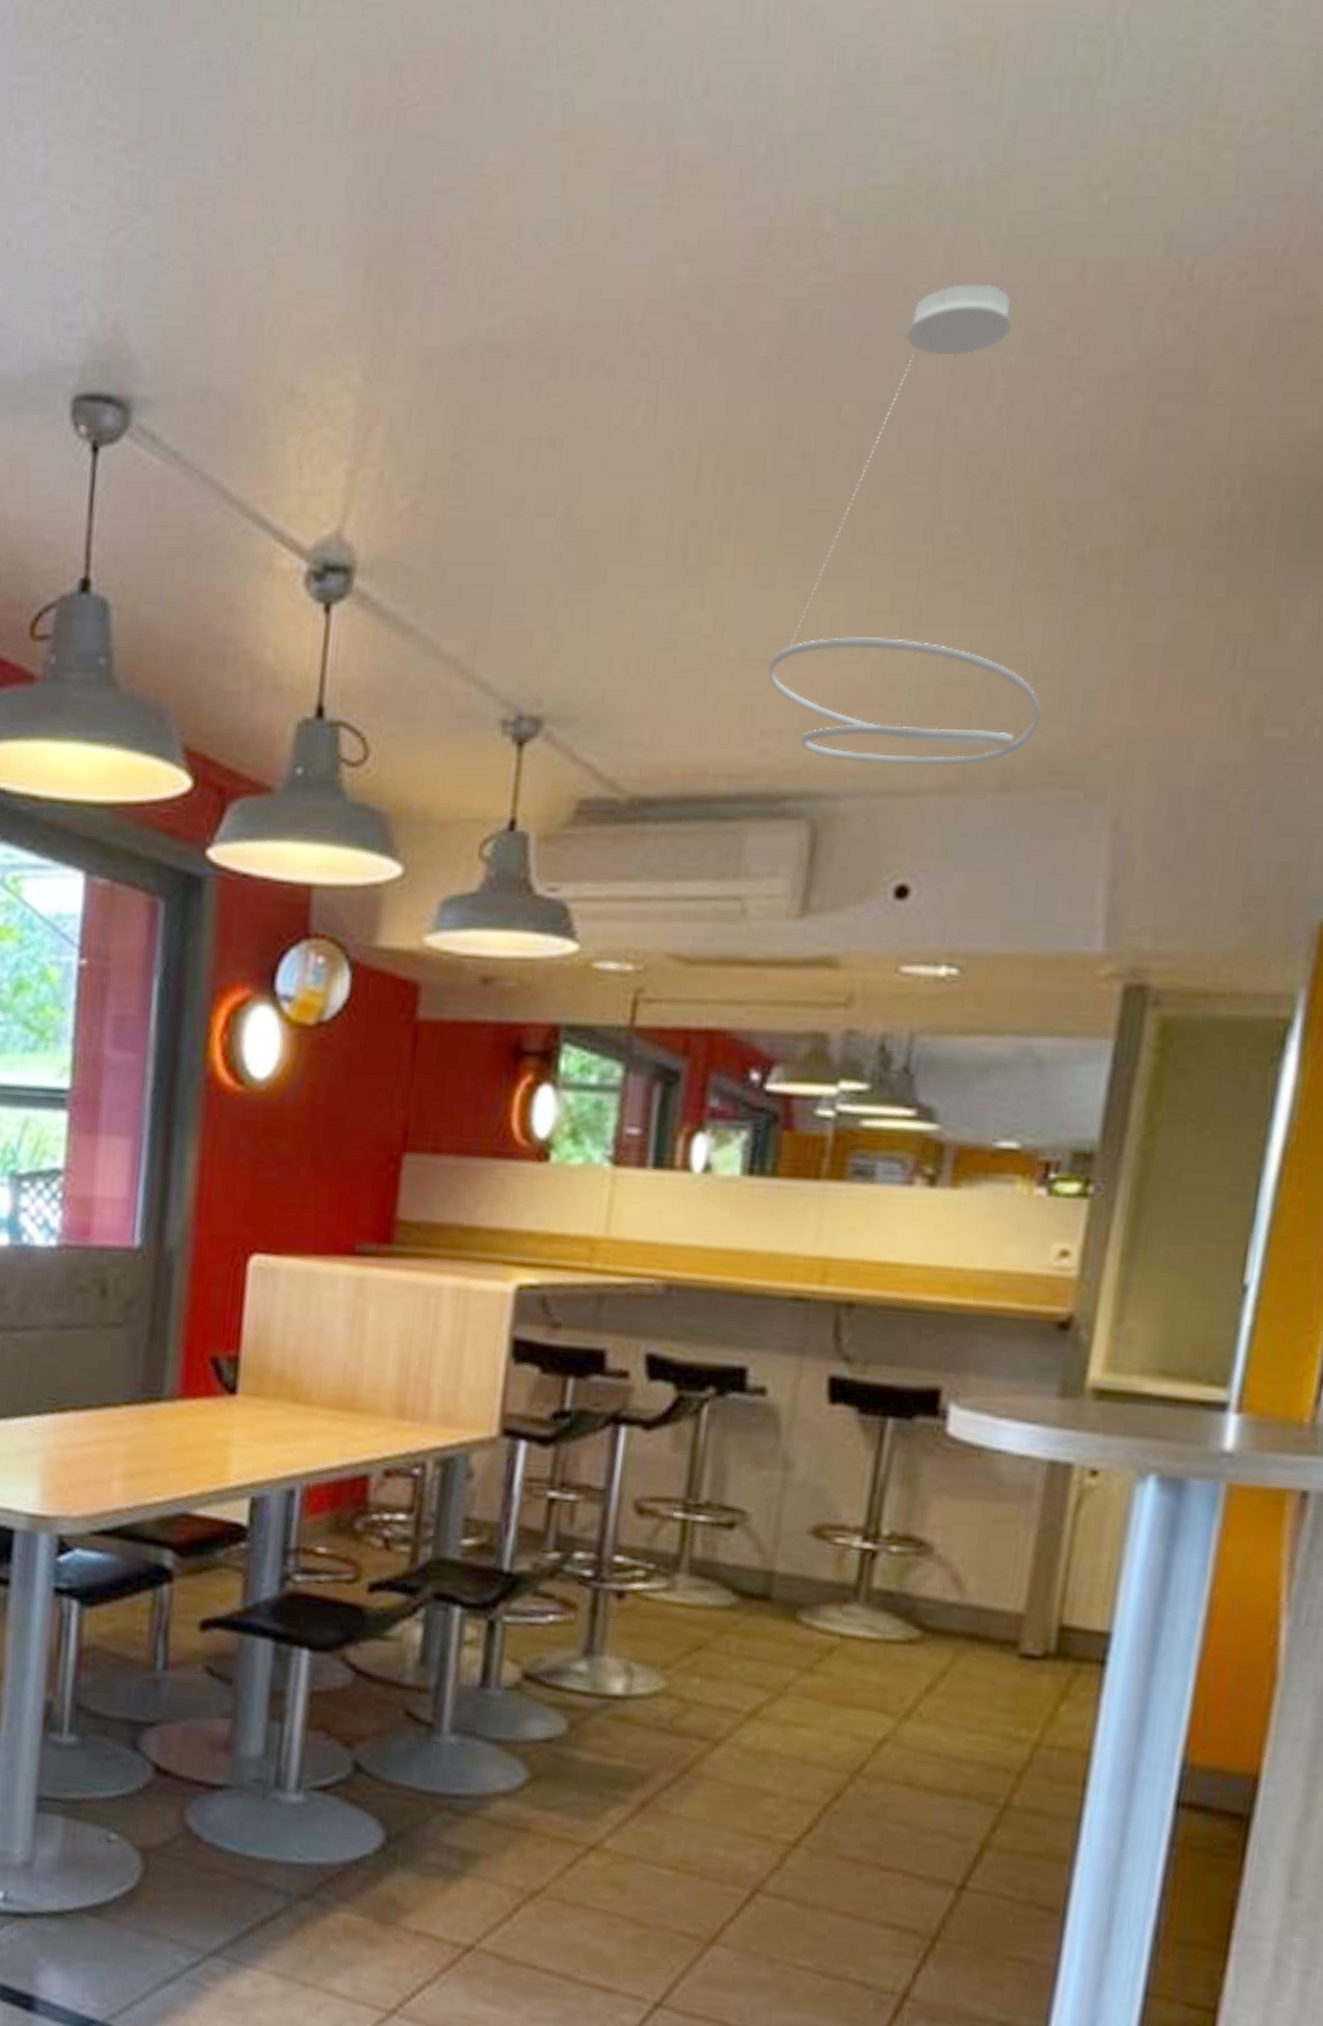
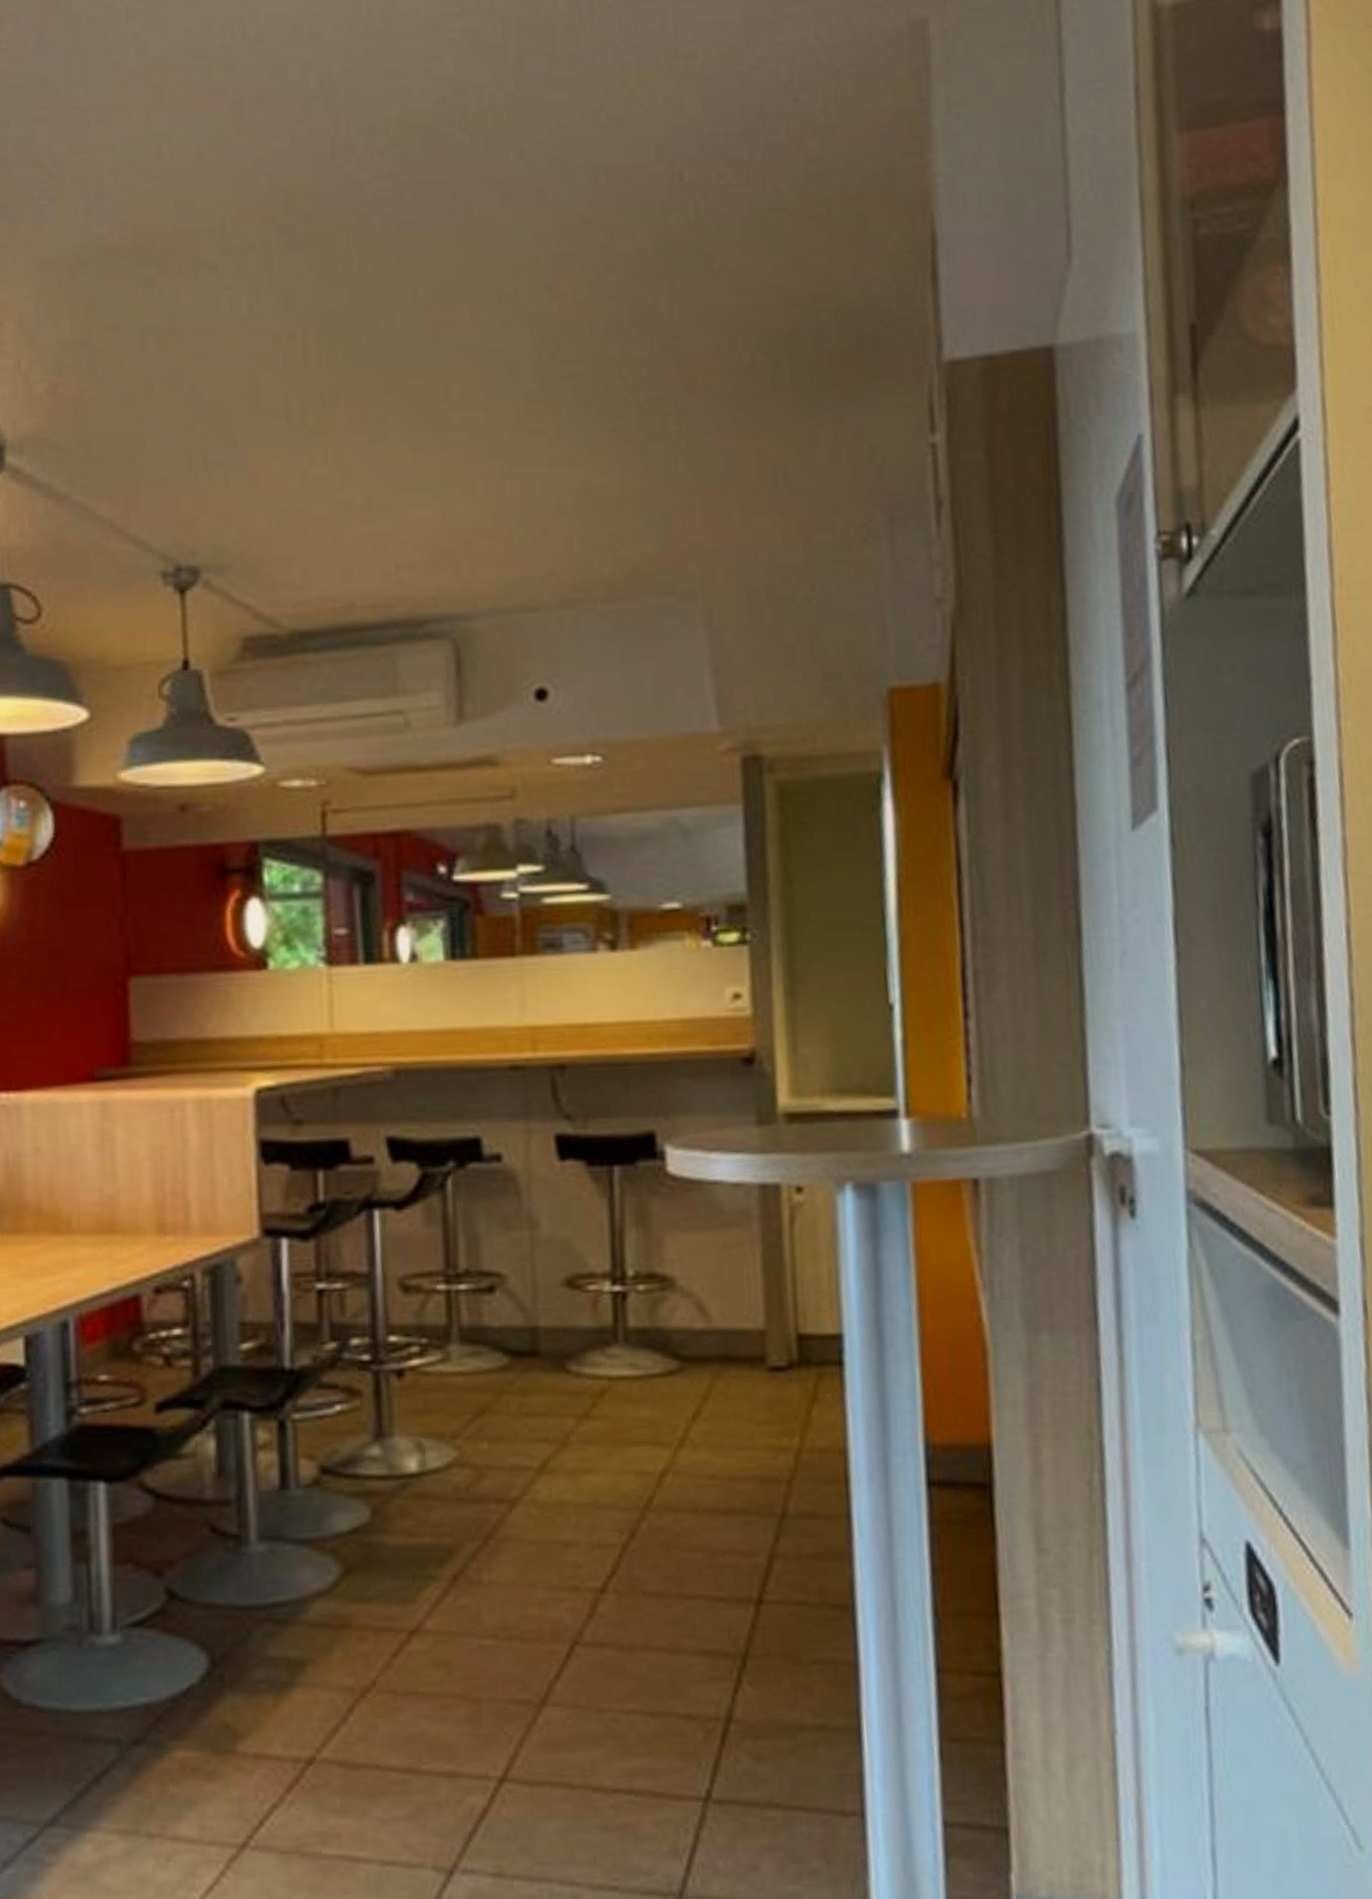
pendant light: present [767,284,1041,767] -> none [393,187,630,587]

